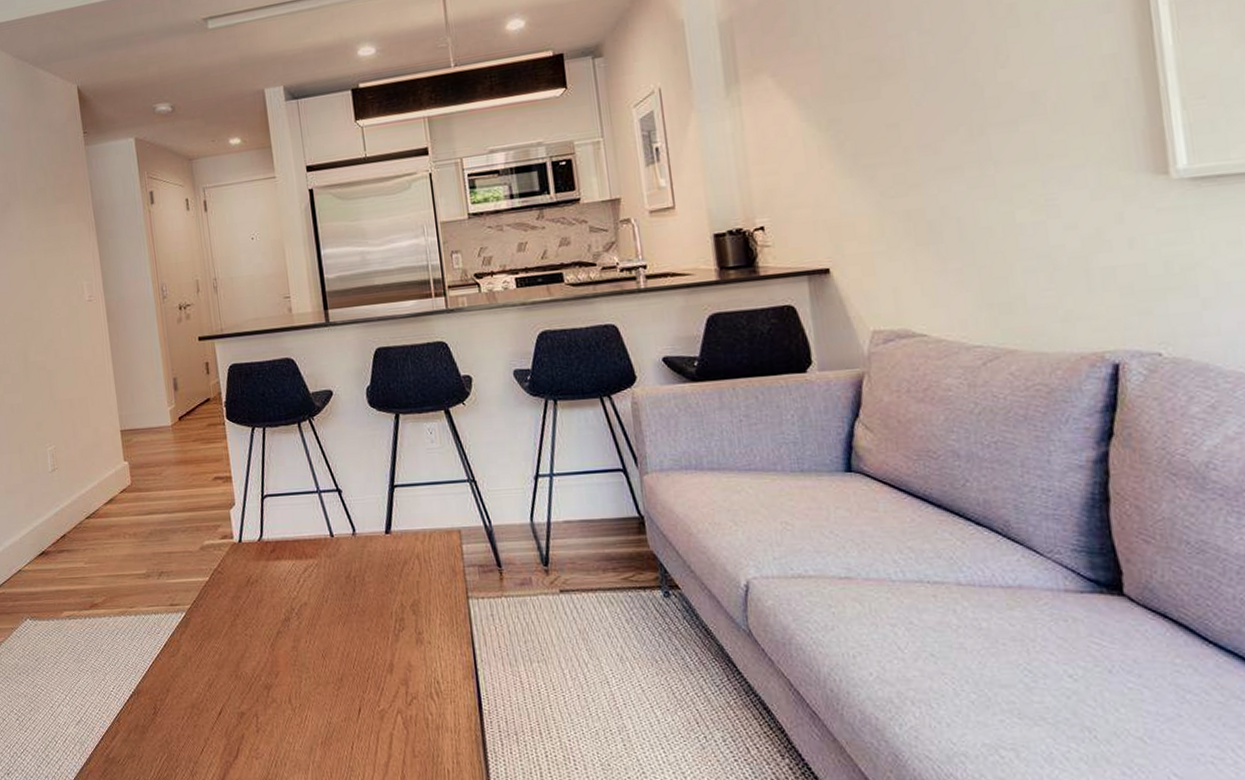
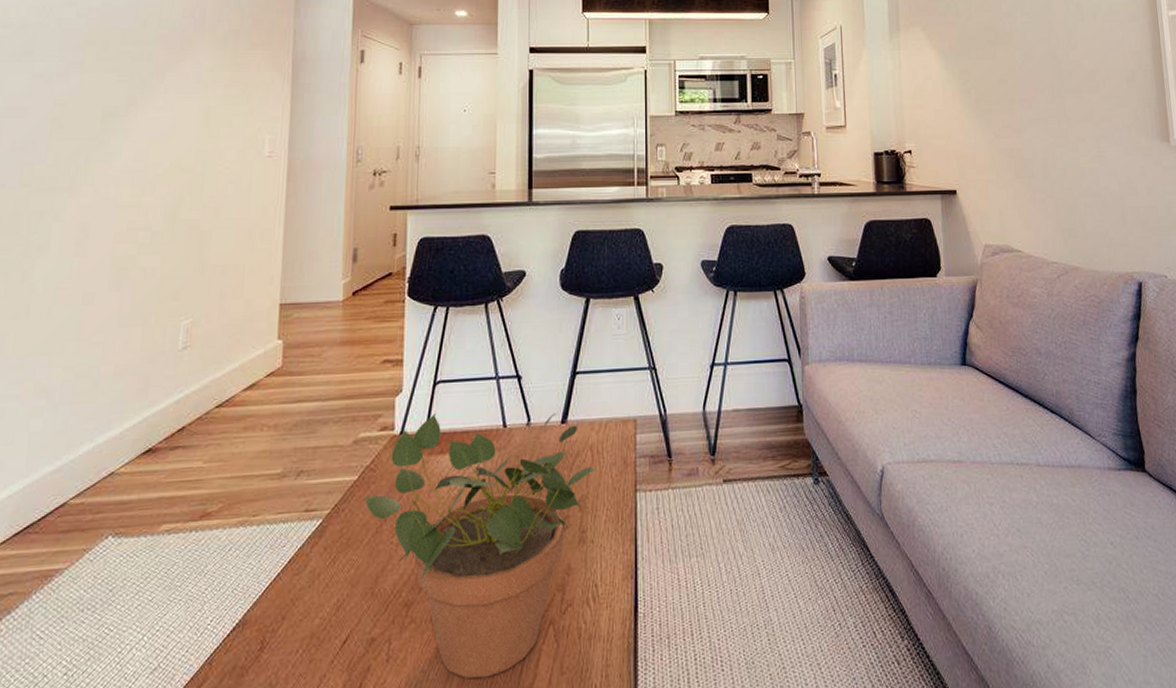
potted plant: none [216,524,426,754] -> present [363,413,597,680]

